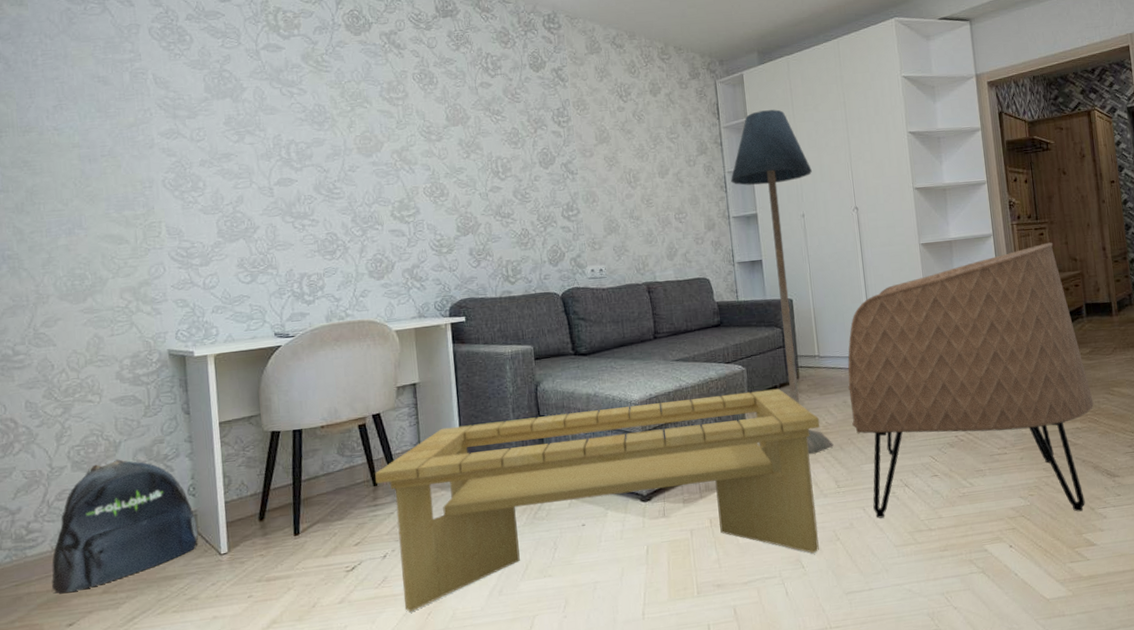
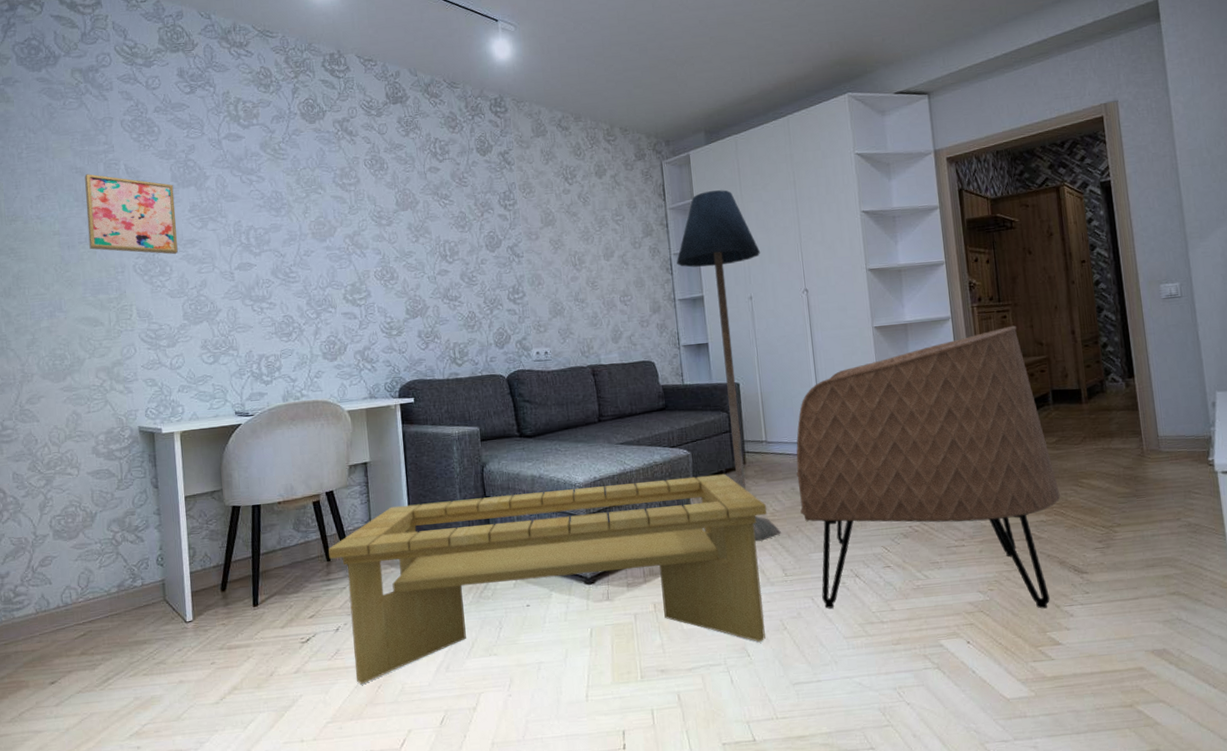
backpack: present [51,459,199,593] -> none [36,529,166,653]
wall art: none [108,83,212,169] -> present [85,174,178,255]

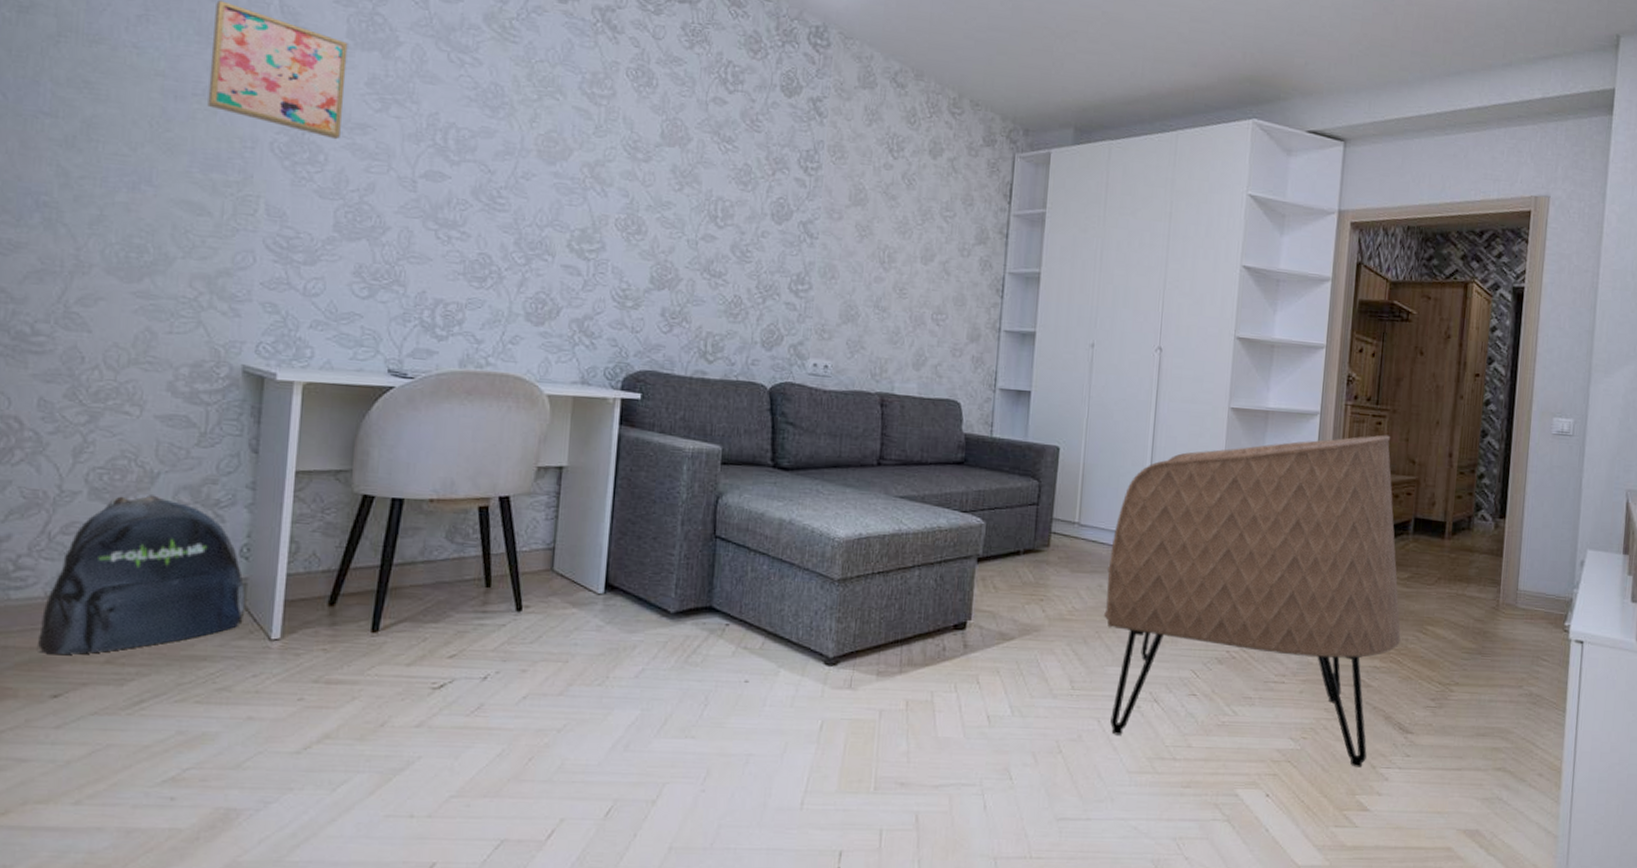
backpack: none [36,529,166,653] -> present [36,495,246,655]
coffee table: present [328,473,768,684] -> none [489,529,1065,764]
floor lamp: present [676,190,781,542] -> none [1009,203,1114,643]

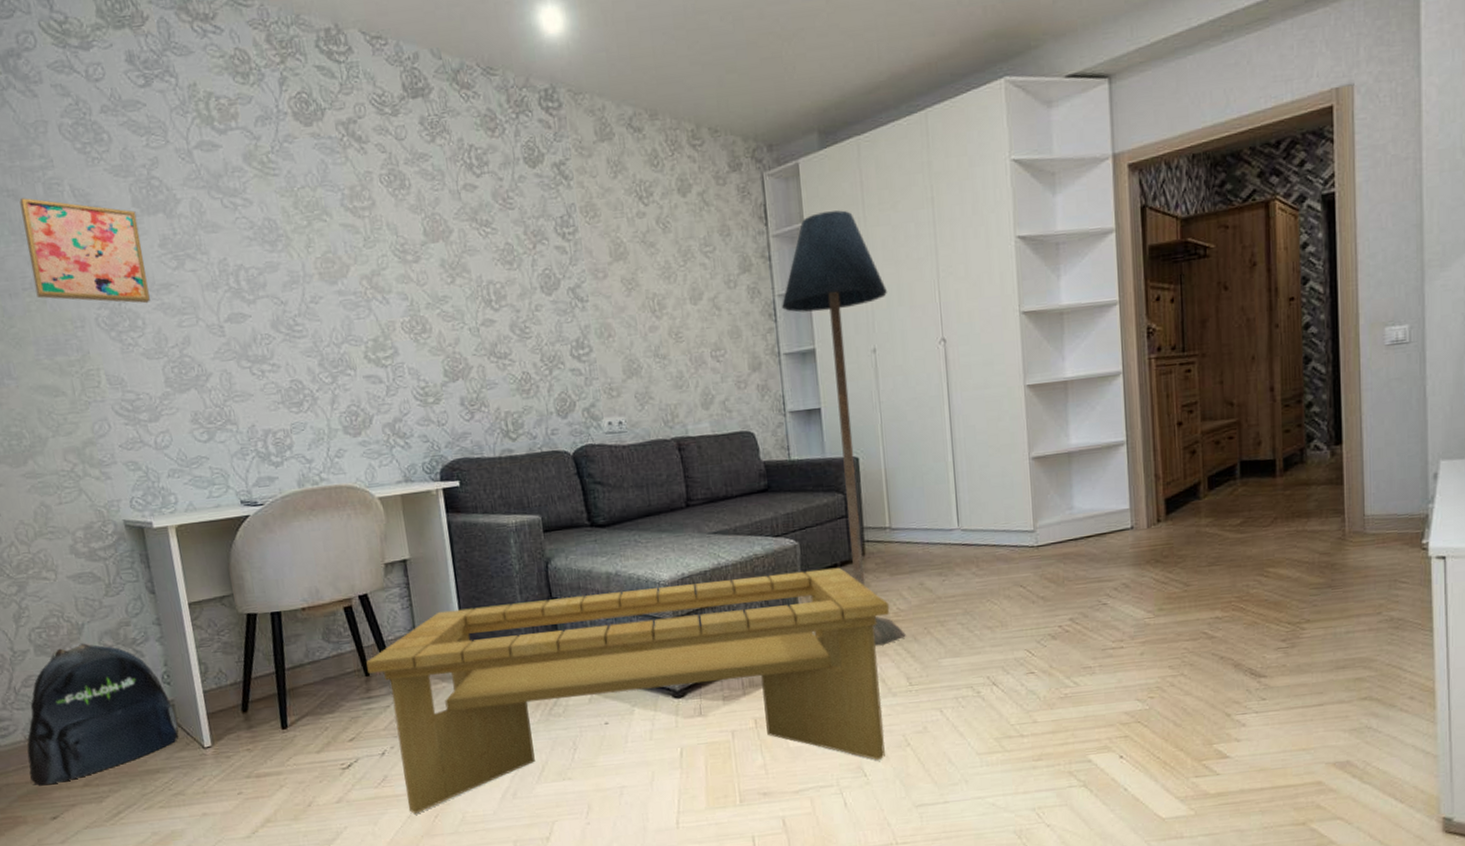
coffee table: none [489,529,1065,764] -> present [366,567,890,814]
floor lamp: none [1009,203,1114,643] -> present [781,210,906,646]
armchair: present [1104,435,1401,768] -> none [925,381,1241,722]

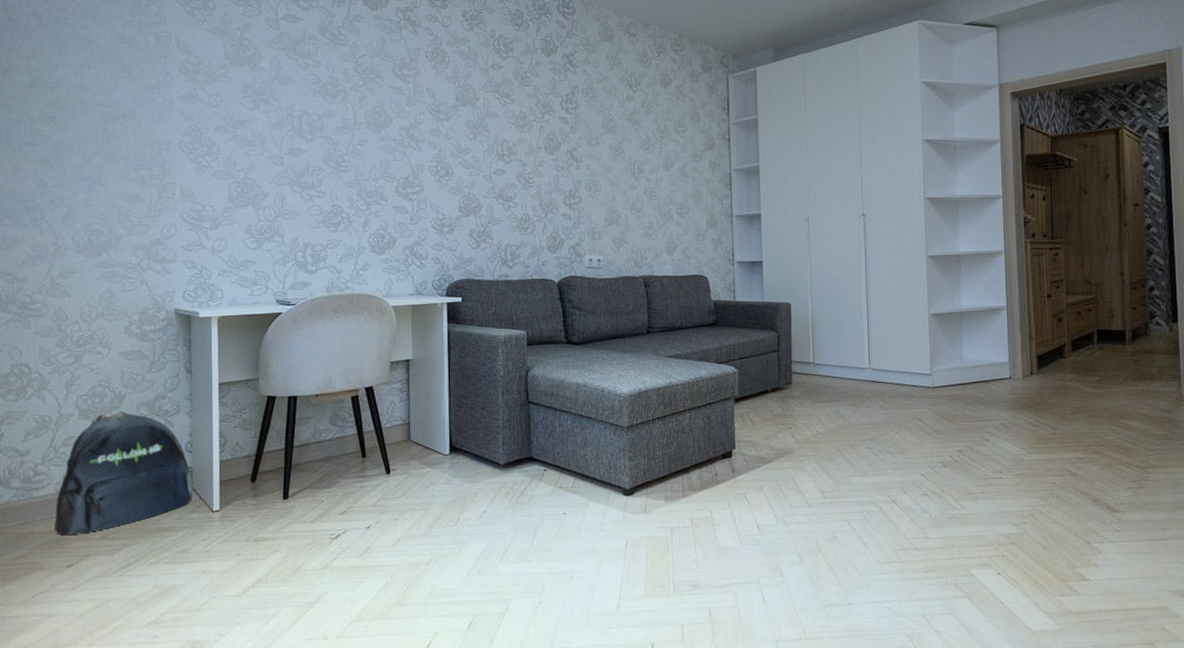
wall art: present [19,198,150,304] -> none [133,45,227,135]
coffee table: present [366,567,890,814] -> none [364,393,810,584]
floor lamp: present [781,210,906,646] -> none [735,108,822,462]

